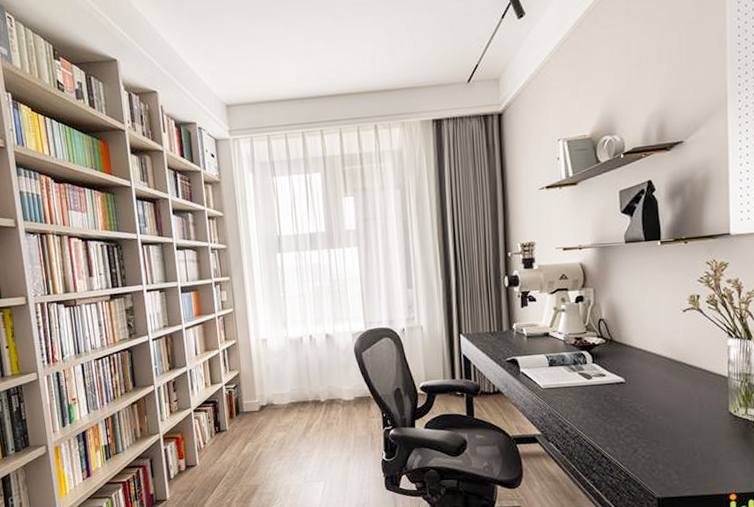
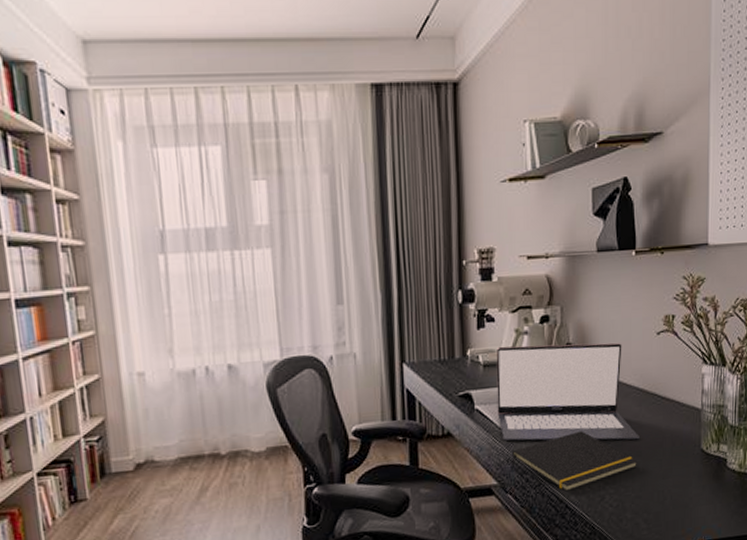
laptop: none [538,318,669,402] -> present [496,342,639,441]
notepad: none [552,392,668,443] -> present [511,431,638,492]

